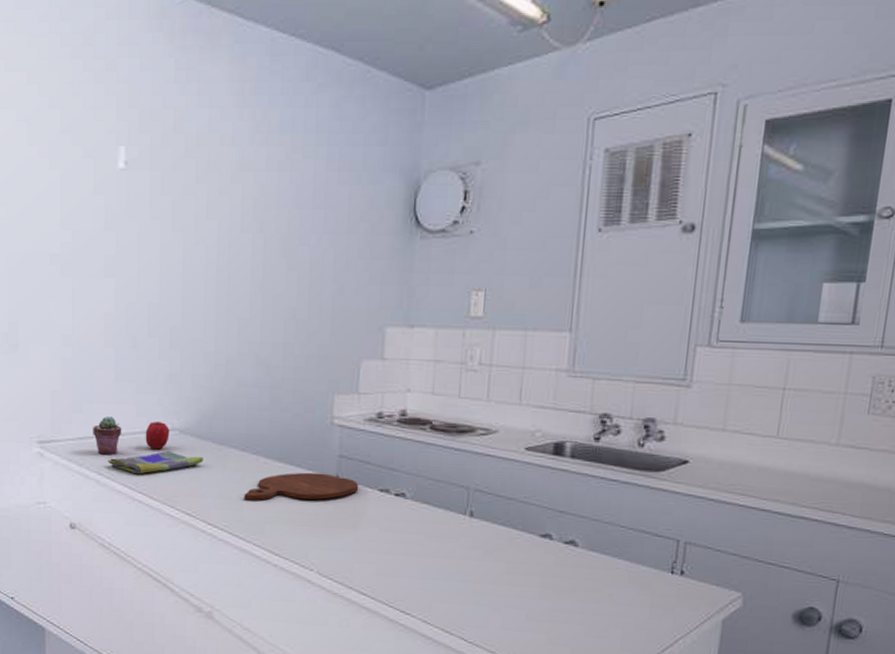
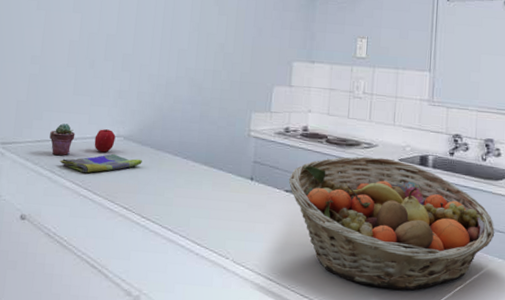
cutting board: present [244,472,359,501] -> none [174,174,269,198]
fruit basket: none [383,445,652,606] -> present [288,156,495,290]

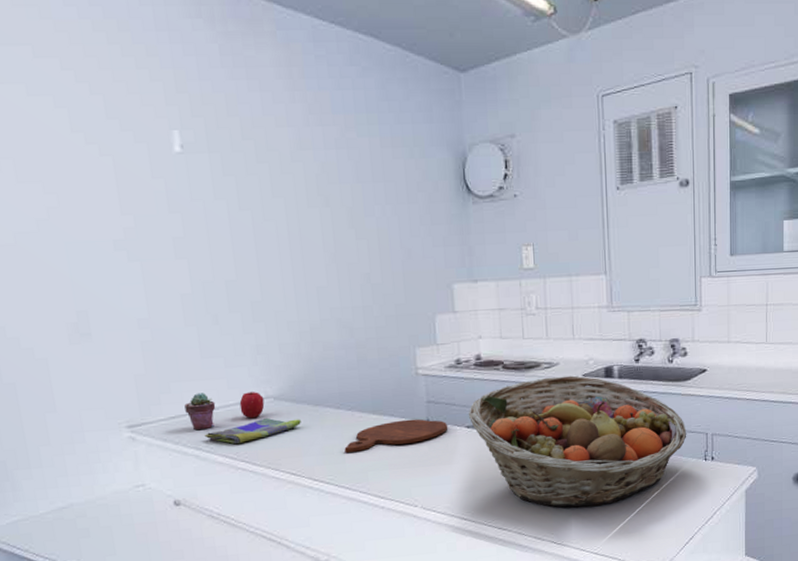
cutting board: none [174,174,269,198] -> present [344,419,448,453]

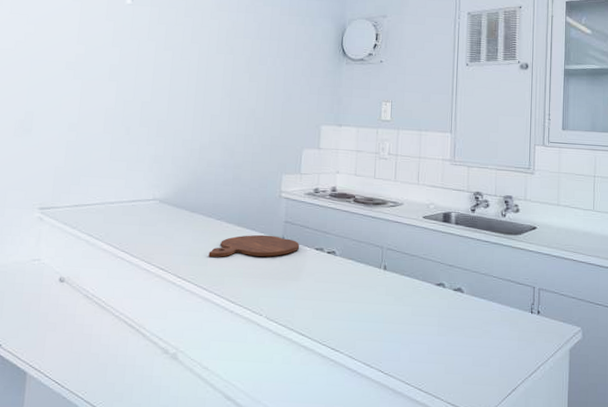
potted succulent: present [184,393,216,431] -> none [87,188,112,220]
dish towel: present [204,417,301,444] -> none [97,216,177,236]
fruit: present [239,392,265,419] -> none [130,193,151,216]
fruit basket: present [468,375,687,508] -> none [318,214,515,342]

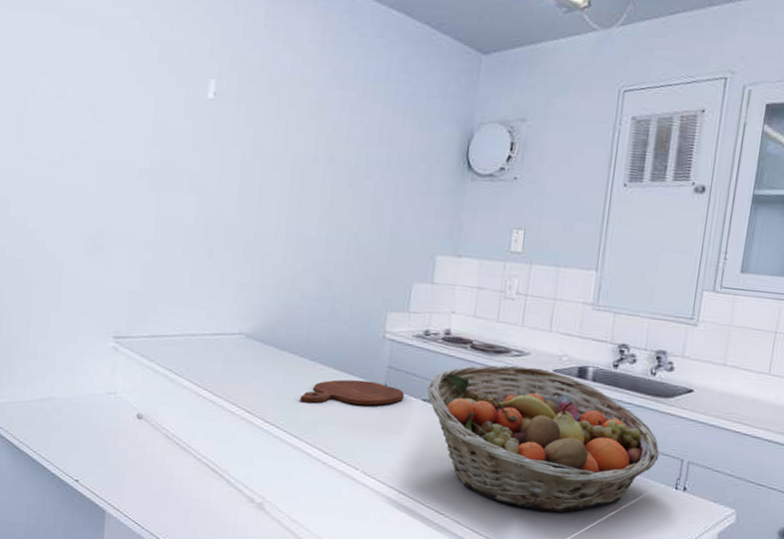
fruit basket: none [318,214,515,342] -> present [426,365,660,513]

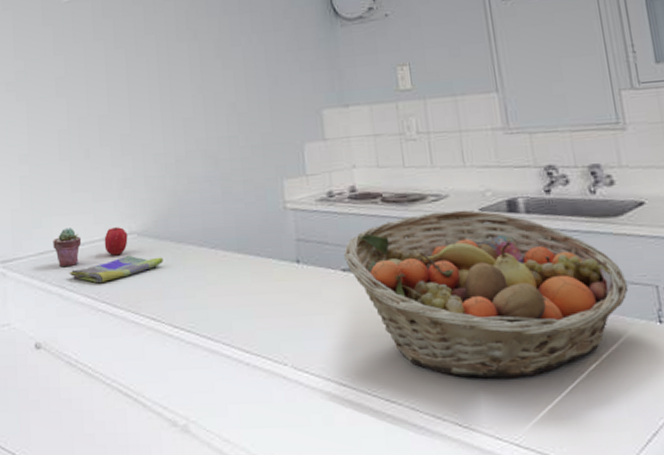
potted succulent: none [165,318,193,353] -> present [53,228,82,268]
dish towel: none [177,352,266,373] -> present [69,255,163,284]
fruit: none [213,325,237,351] -> present [104,227,128,256]
cutting board: present [300,379,405,406] -> none [207,259,321,298]

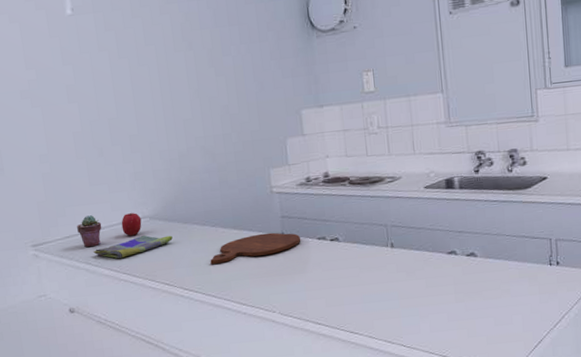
cutting board: none [207,259,321,298] -> present [210,232,301,265]
fruit basket: present [343,209,629,379] -> none [318,188,530,313]

